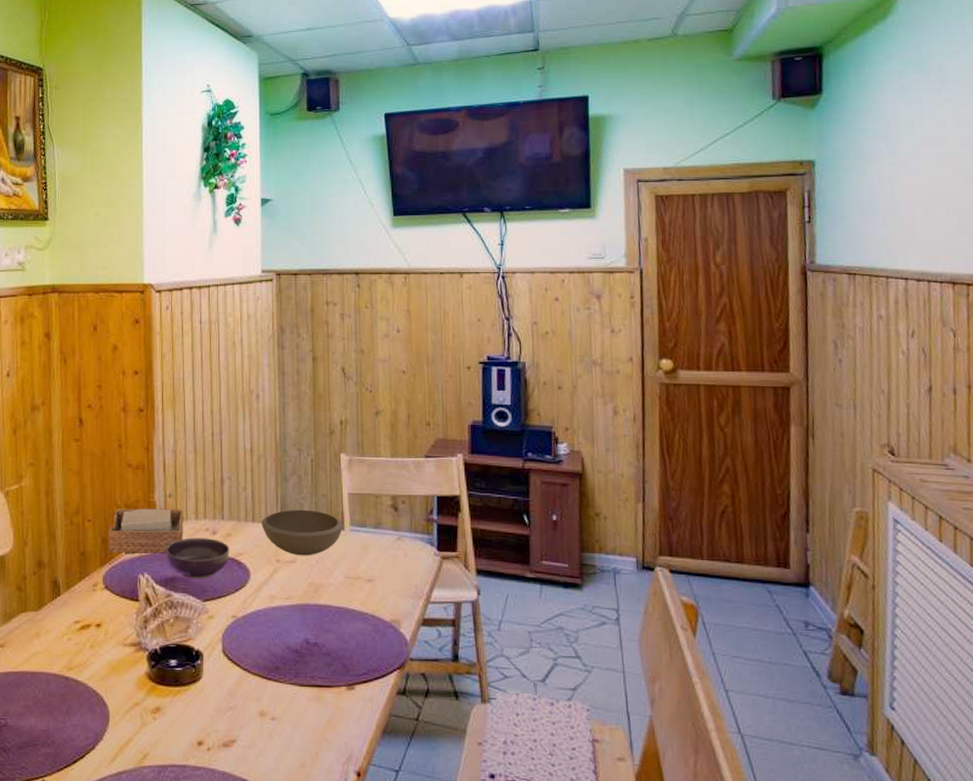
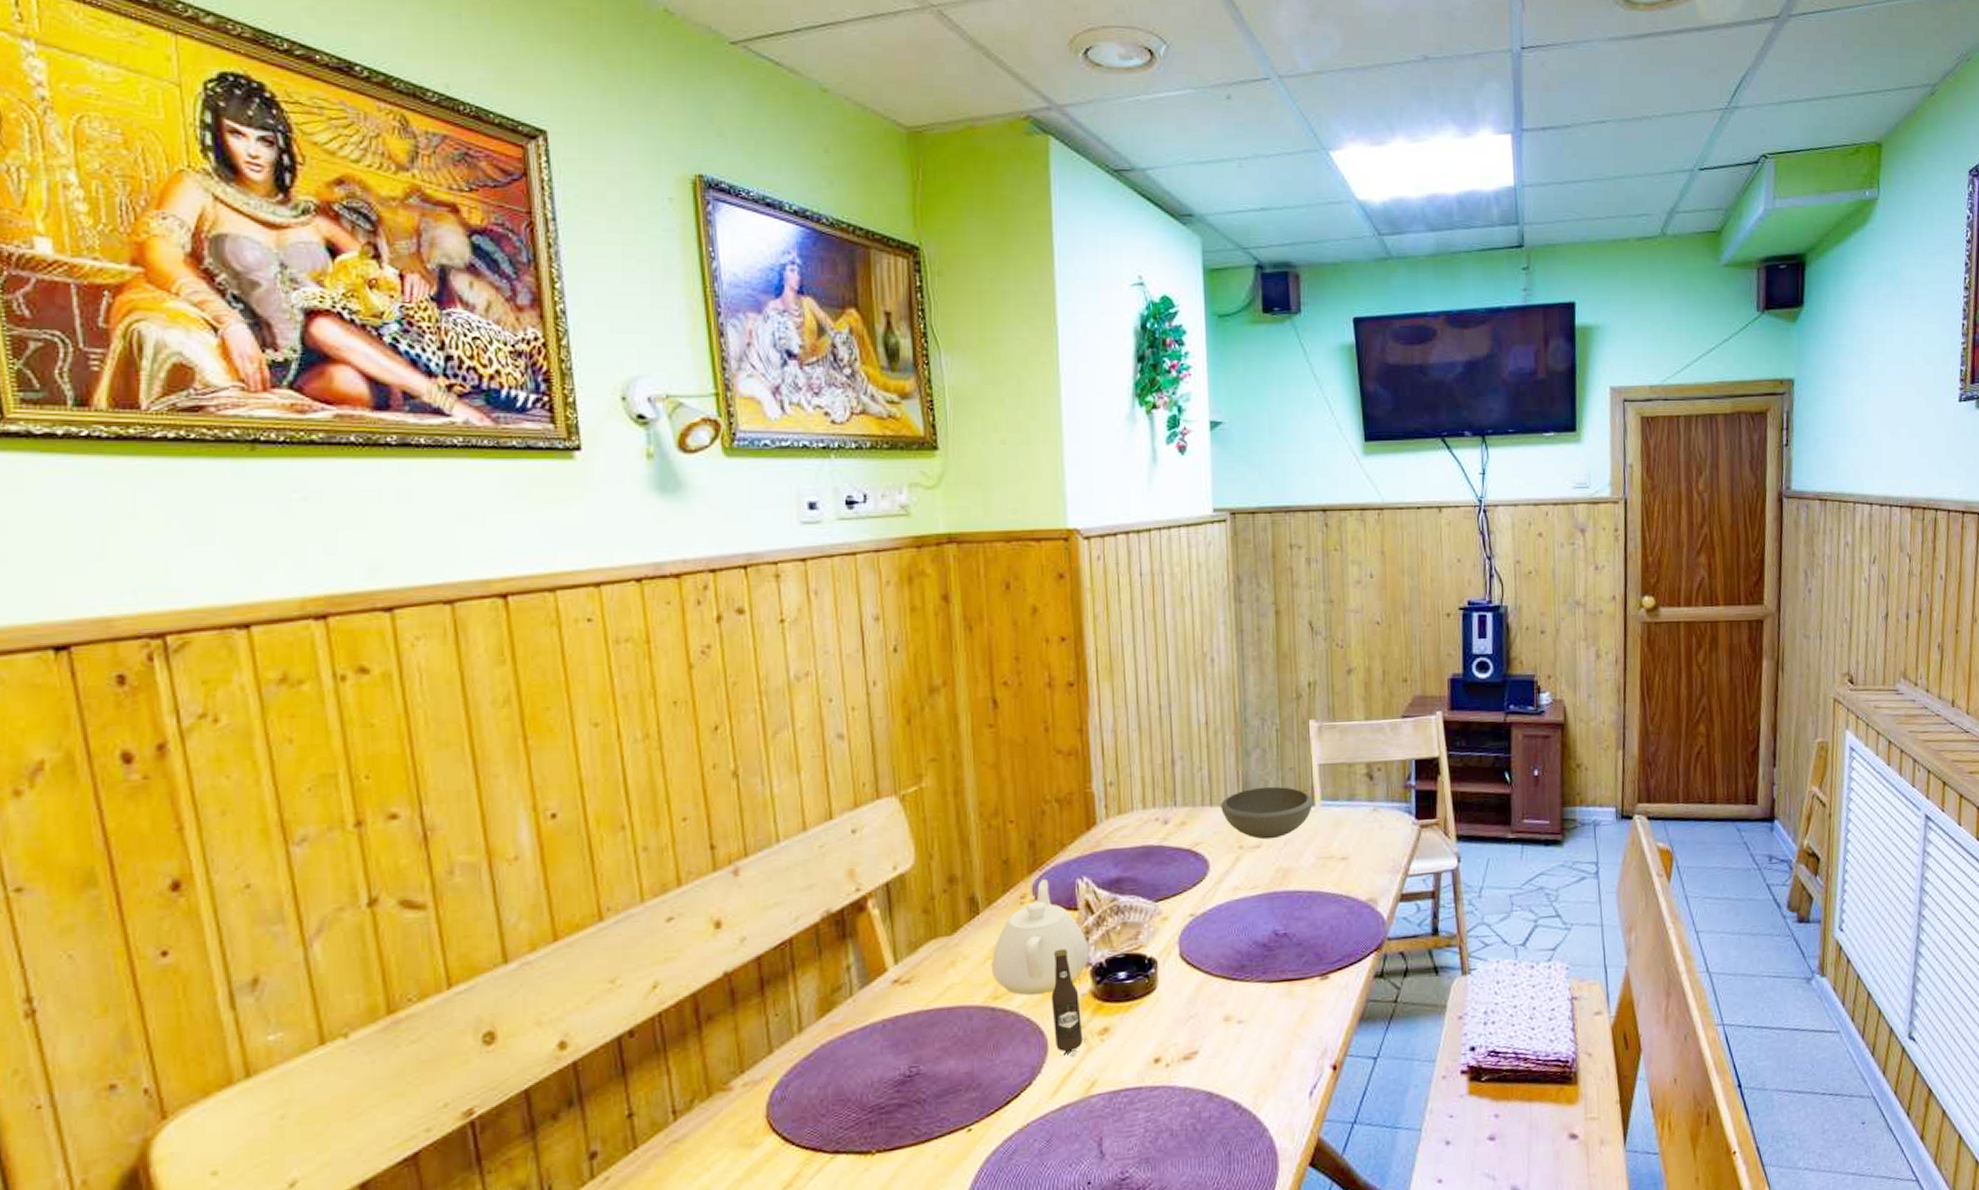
teapot: none [68,571,146,670] -> present [992,878,1089,995]
napkin holder: present [108,508,183,554] -> none [1037,798,1129,858]
beer bottle: none [114,633,143,729] -> present [1051,947,1087,1057]
bowl: present [166,538,230,580] -> none [1108,829,1185,878]

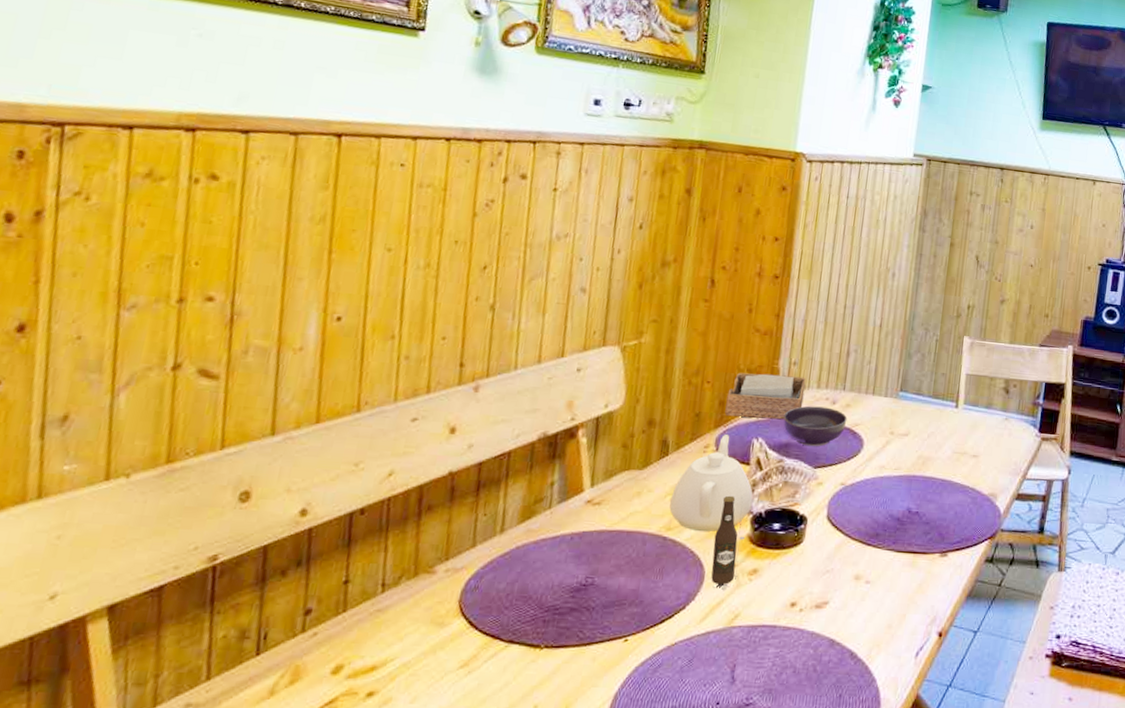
napkin holder: none [1037,798,1129,858] -> present [725,372,806,420]
bowl: none [1108,829,1185,878] -> present [783,406,847,447]
bowl: present [1221,786,1314,840] -> none [881,385,958,431]

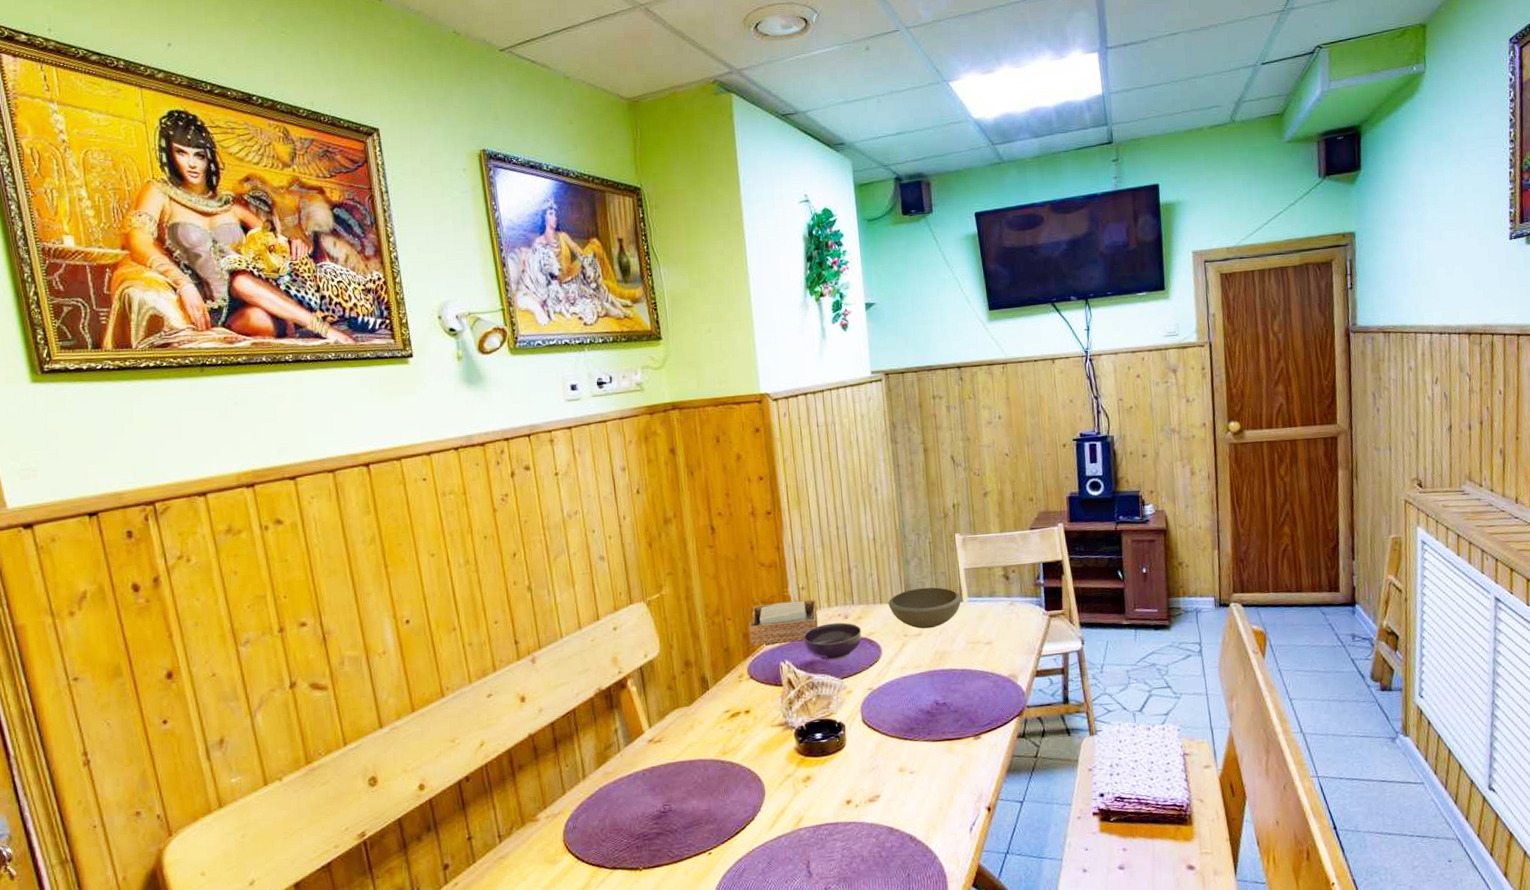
teapot: present [669,433,753,532] -> none [720,662,793,751]
beer bottle: present [711,495,745,590] -> none [765,715,793,798]
bowl: none [881,385,958,431] -> present [888,587,962,629]

